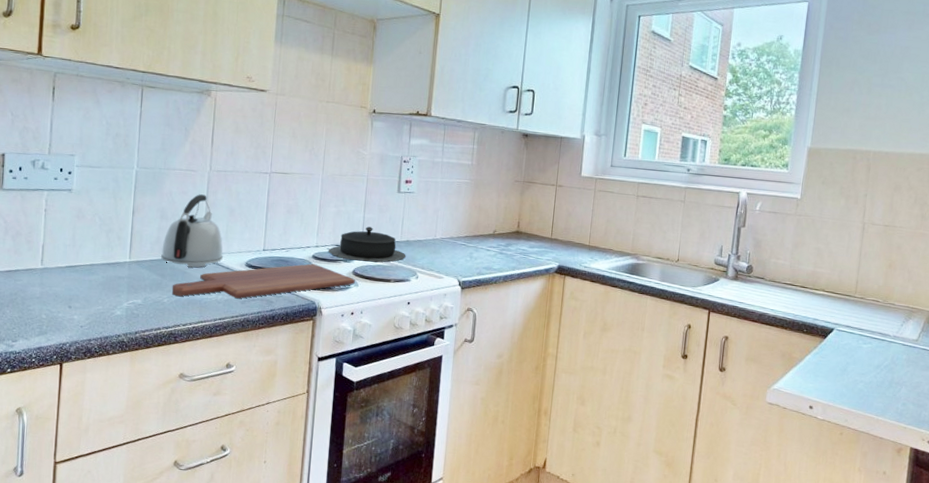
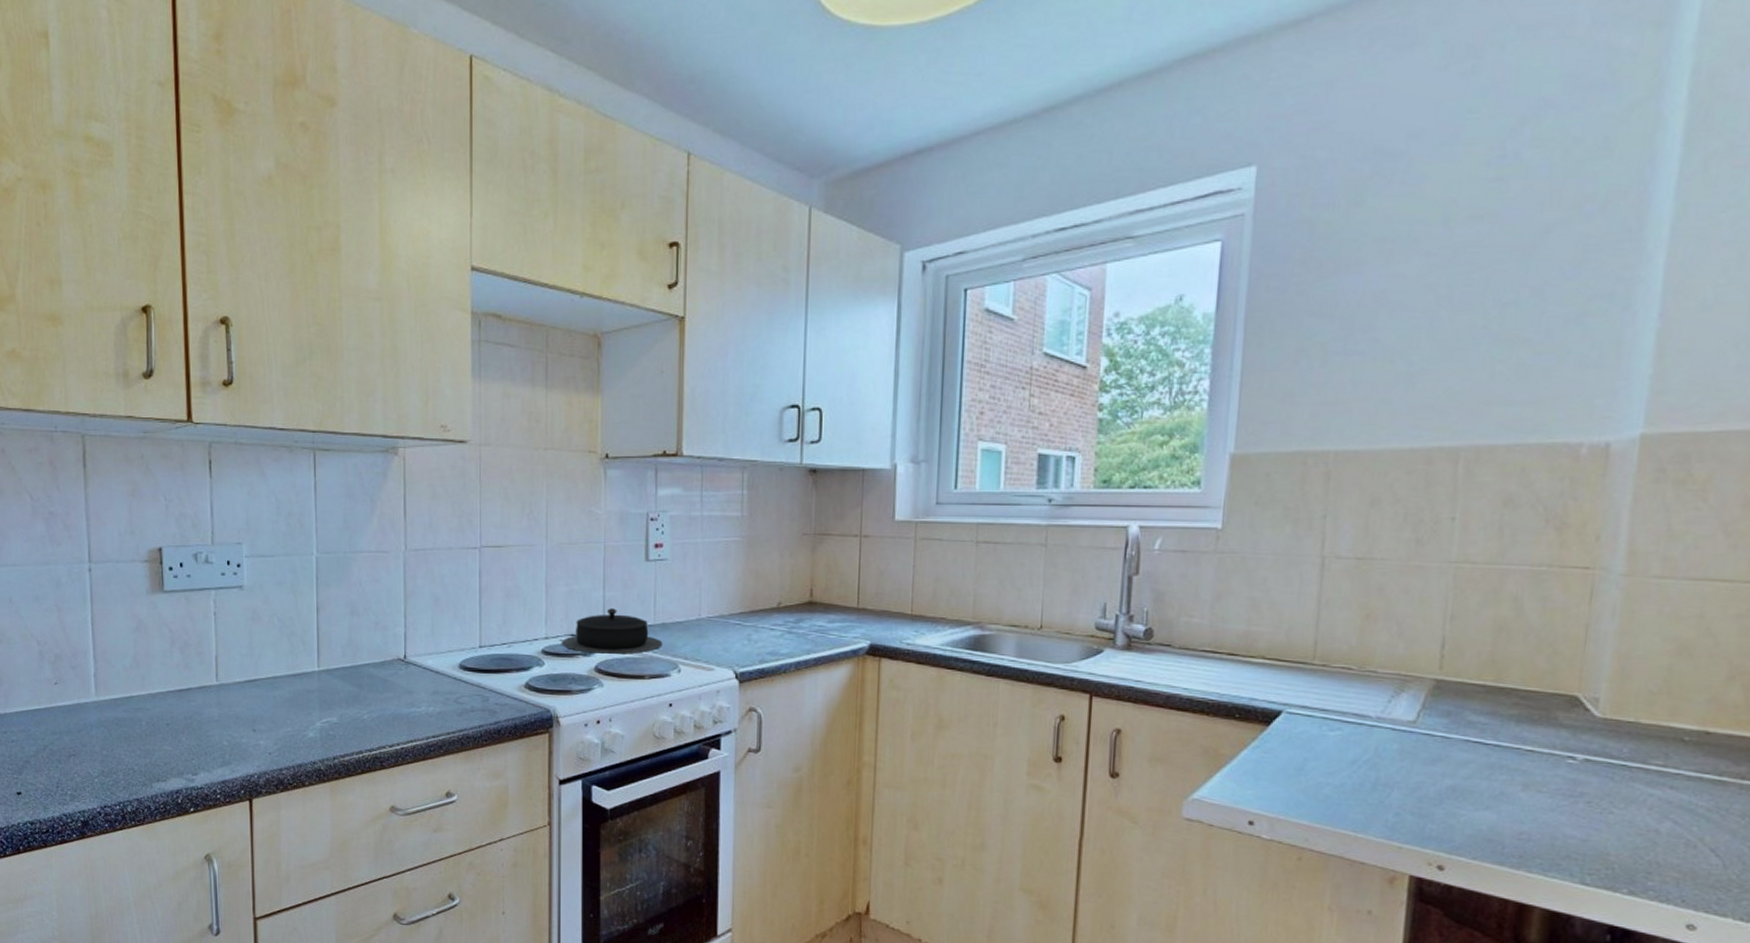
kettle: present [160,194,223,268] -> none [354,581,430,674]
cutting board: present [172,263,355,299] -> none [372,661,599,711]

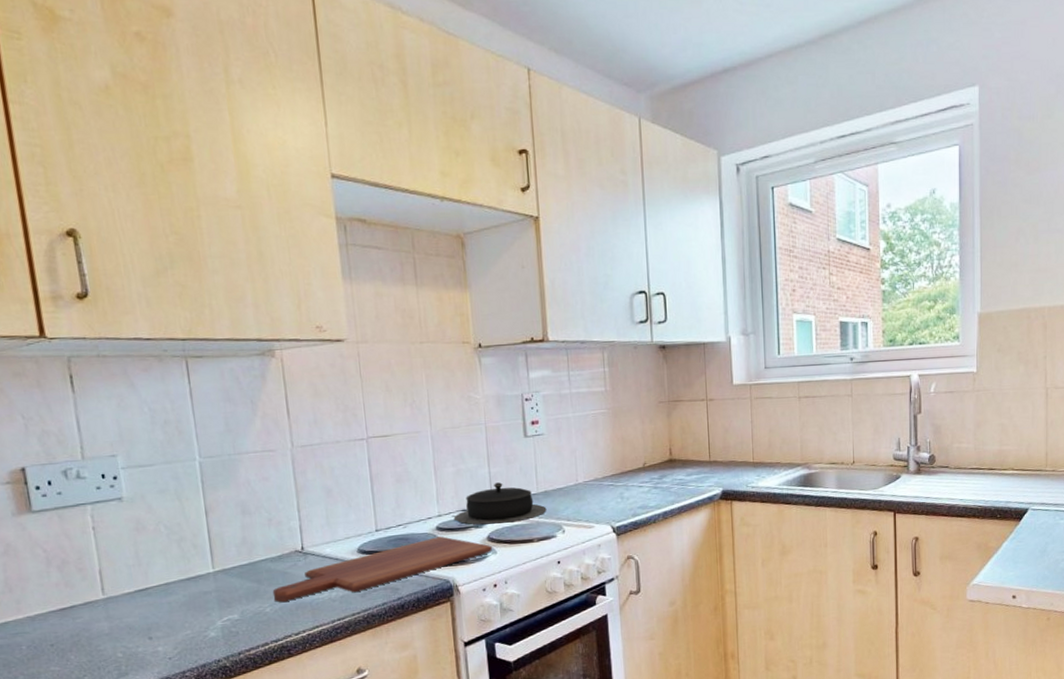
cutting board: none [372,661,599,711] -> present [272,536,492,602]

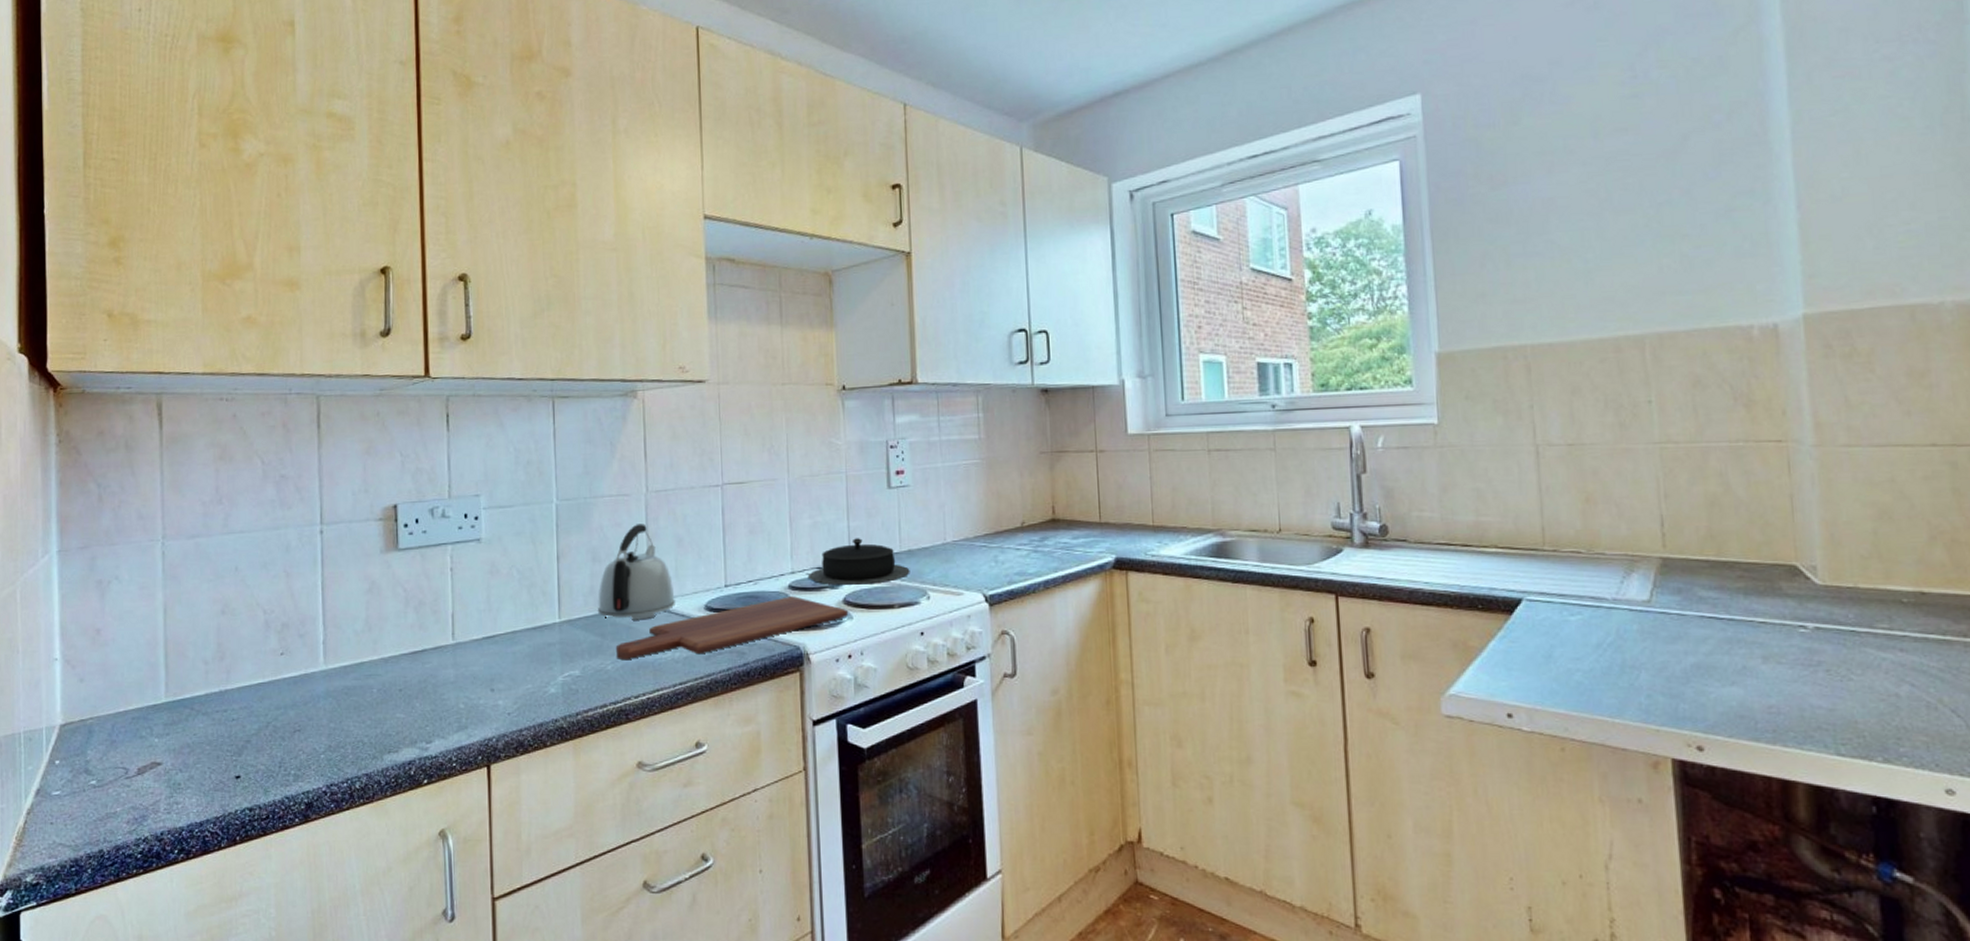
kettle: none [250,477,329,566] -> present [597,524,675,620]

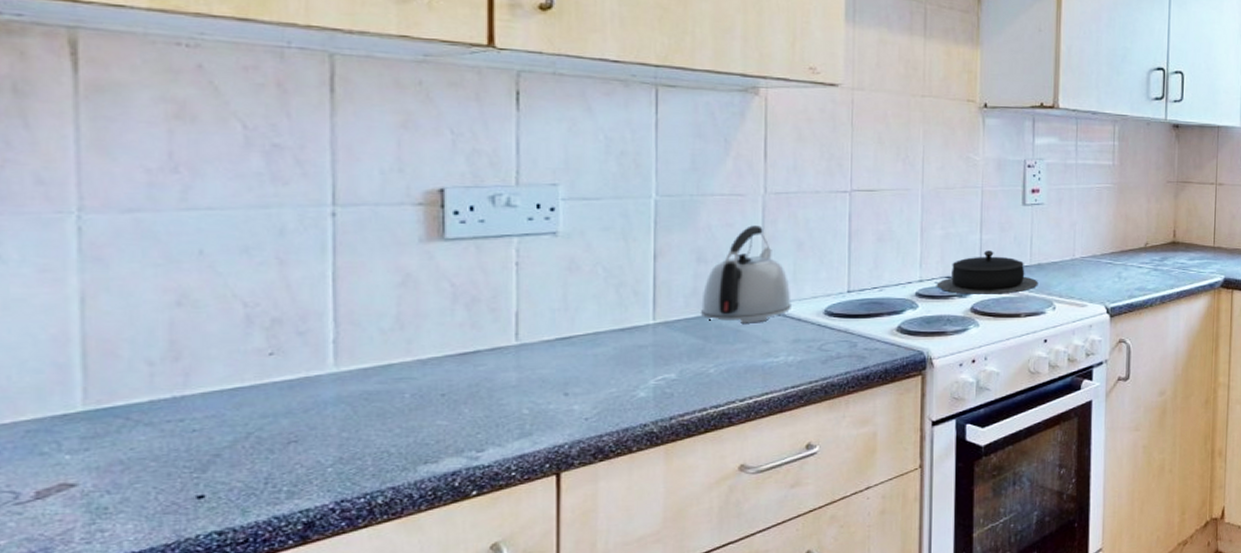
cutting board: present [615,596,848,659] -> none [720,304,974,363]

